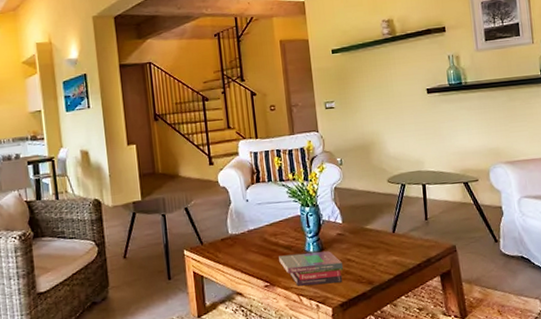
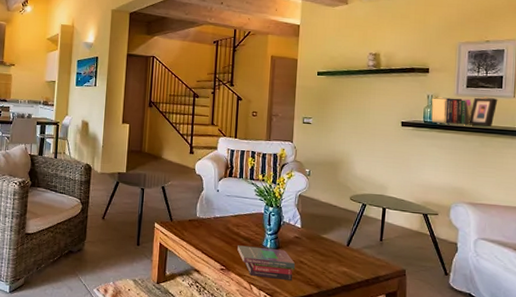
books: none [453,52,496,84] -> present [431,97,473,125]
picture frame: none [492,47,518,80] -> present [469,97,498,127]

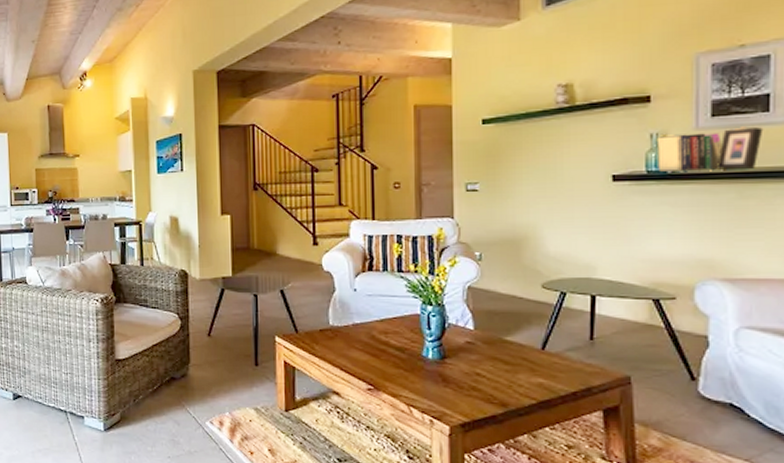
books: present [237,245,296,280] -> none [388,357,470,399]

